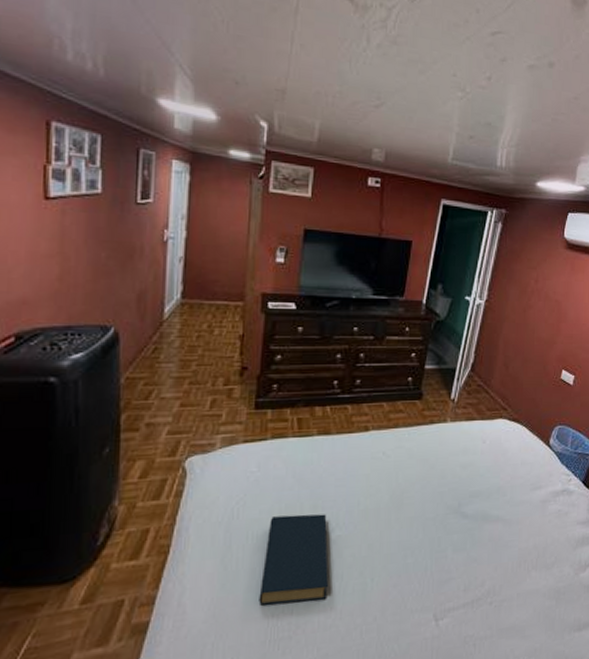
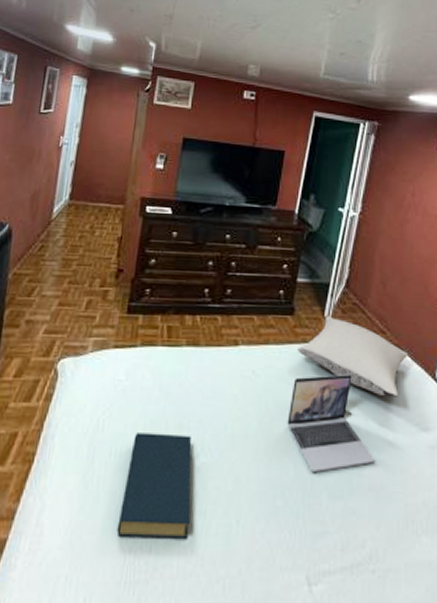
laptop: none [416,448,494,532] -> present [287,374,374,472]
pillow: none [425,398,527,464] -> present [297,316,409,397]

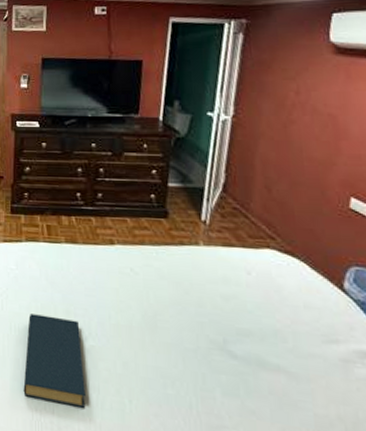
laptop: present [287,374,374,472] -> none [171,277,273,369]
pillow: present [297,316,409,397] -> none [175,219,307,305]

